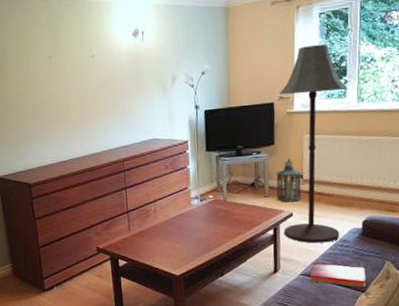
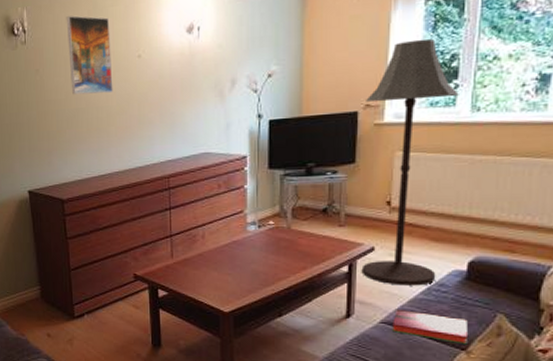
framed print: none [26,19,71,90] -> present [66,15,113,95]
lantern: present [276,158,302,203] -> none [354,180,389,234]

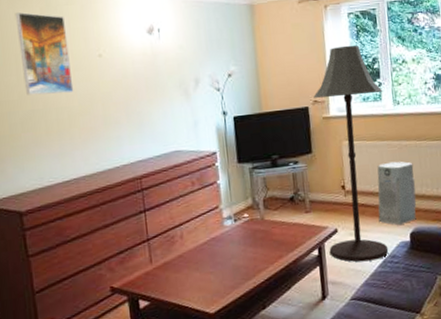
hardback book: present [392,308,468,345] -> none [361,283,420,308]
air purifier: none [428,178,487,251] -> present [377,161,417,225]

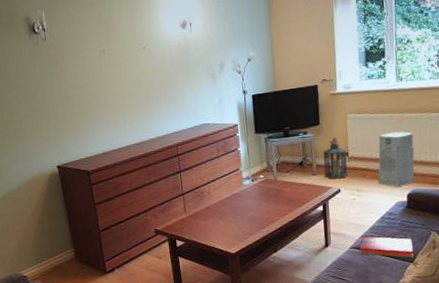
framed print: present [15,12,74,96] -> none [79,15,125,82]
floor lamp: present [313,44,389,262] -> none [322,28,387,218]
lantern: none [316,167,345,218] -> present [322,137,348,179]
hardback book: none [361,283,420,308] -> present [359,235,413,258]

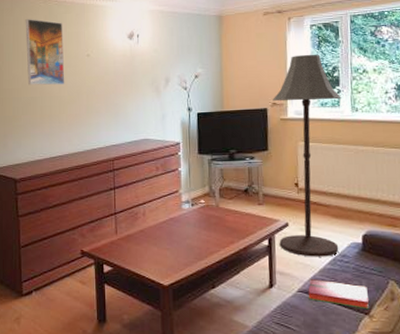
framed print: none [79,15,125,82] -> present [25,19,65,85]
floor lamp: none [322,28,387,218] -> present [273,54,342,257]
lantern: present [322,137,348,179] -> none [270,165,297,211]
air purifier: present [378,131,415,187] -> none [330,165,371,226]

